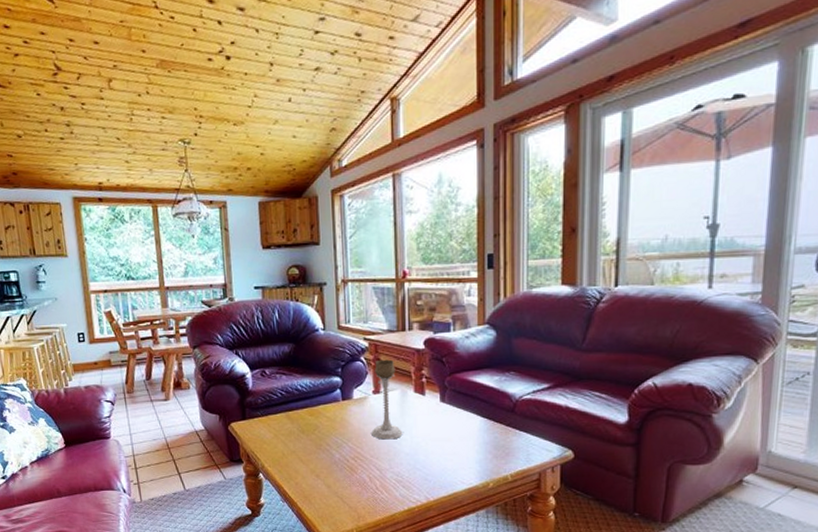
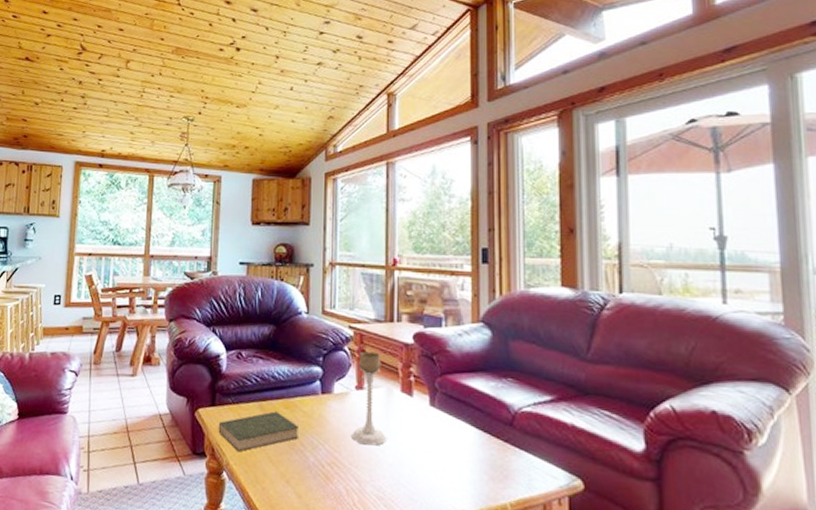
book: none [250,419,324,456] -> present [218,411,298,452]

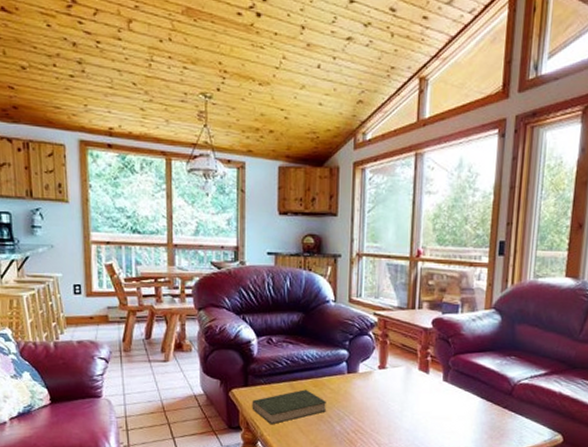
candle holder: present [352,351,387,446] -> none [374,335,405,415]

